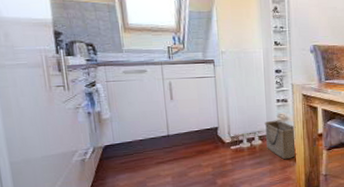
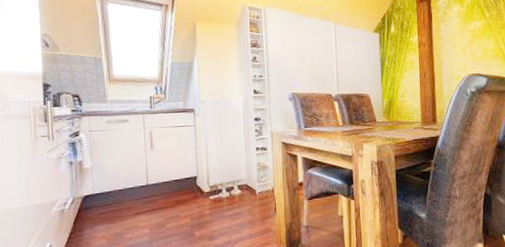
basket: present [264,120,297,160] -> none [243,168,277,210]

